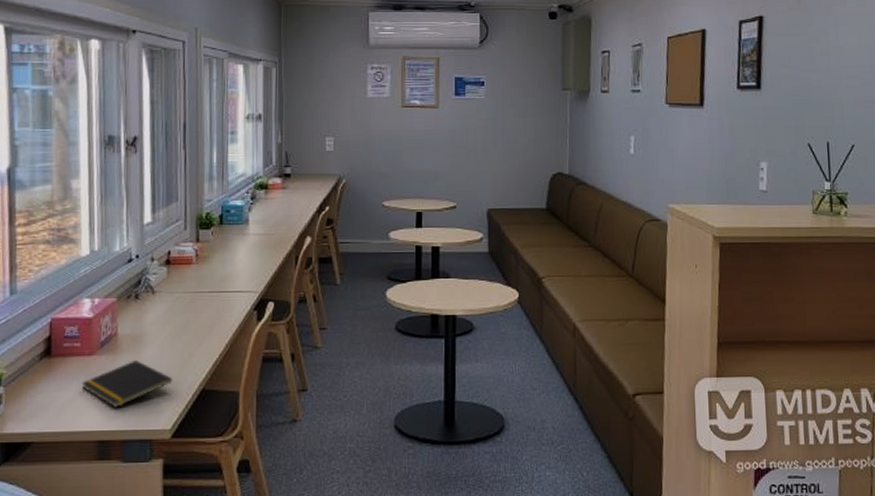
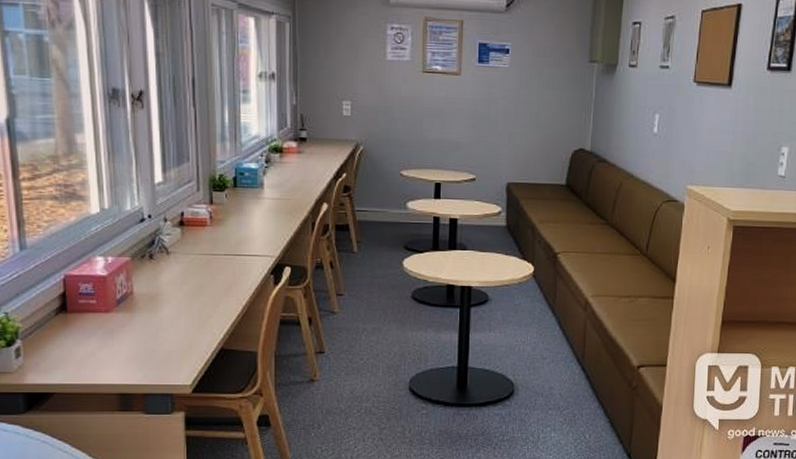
notepad: present [81,359,172,407] -> none [100,318,191,363]

